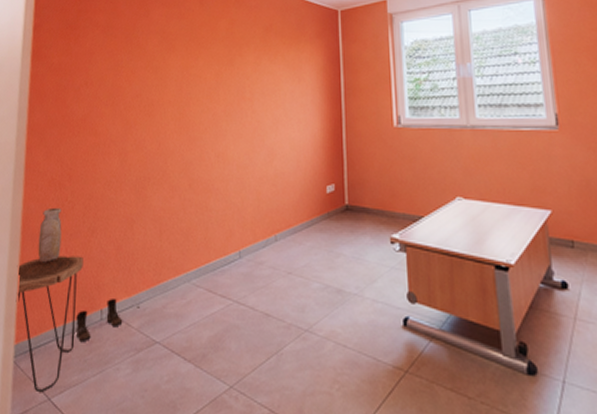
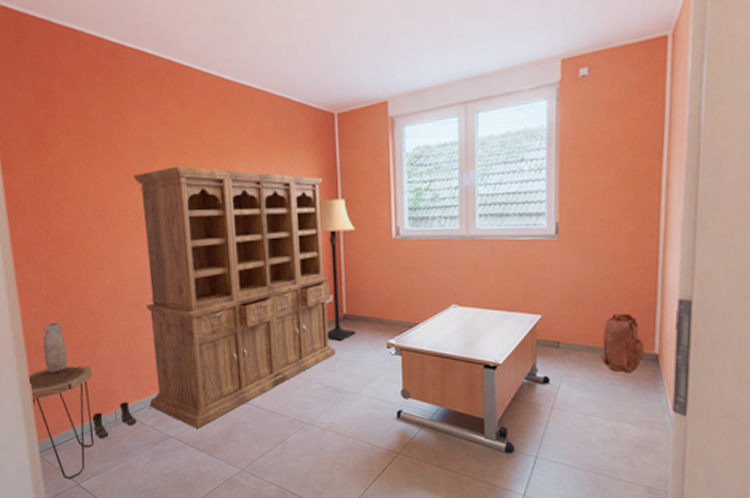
bookcase: none [138,56,336,334] -> present [133,166,335,430]
lamp: none [321,88,359,234] -> present [318,198,356,341]

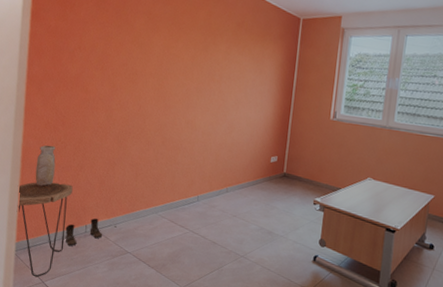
bookcase: present [133,166,335,430] -> none [115,37,284,249]
lamp: present [318,198,356,341] -> none [268,81,303,194]

